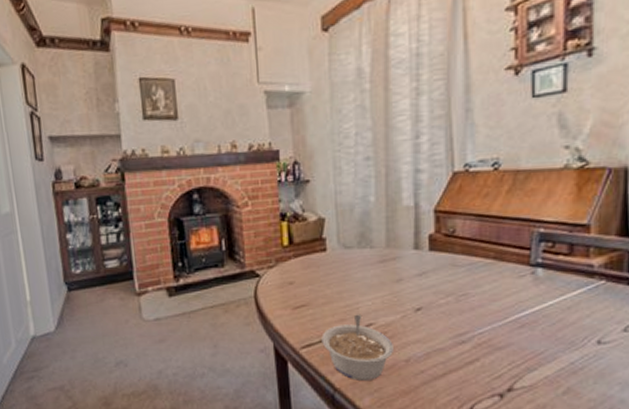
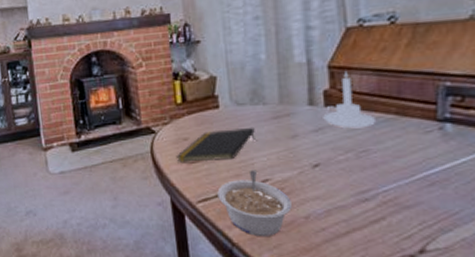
notepad: none [280,270,361,307] -> present [175,127,256,162]
candle holder: none [427,216,475,273] -> present [323,72,375,129]

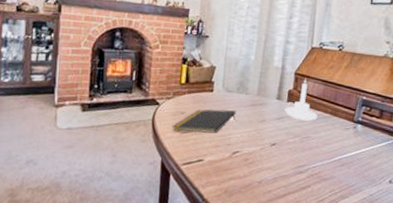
legume: present [217,169,292,236] -> none [199,143,252,195]

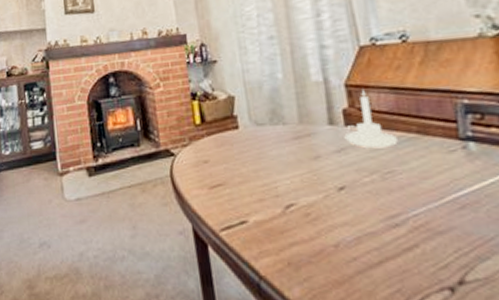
notepad: present [172,109,236,134] -> none [196,148,278,187]

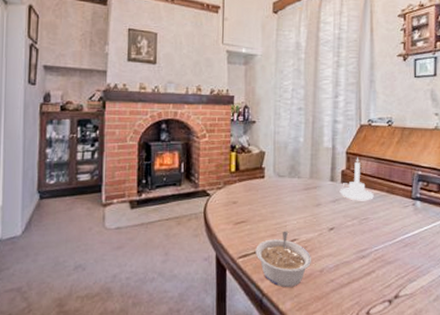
legume: none [241,193,320,268] -> present [255,231,311,287]

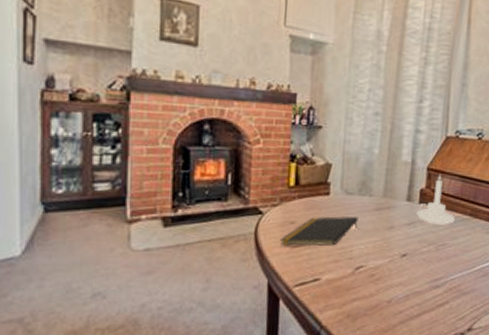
notepad: none [224,195,290,223] -> present [279,216,358,247]
legume: present [255,231,311,287] -> none [314,256,379,319]

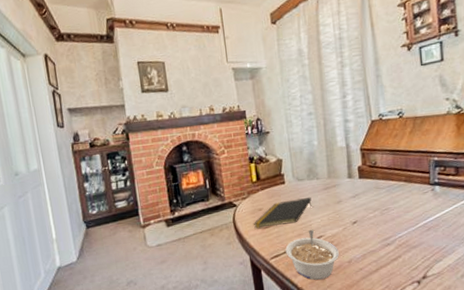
legume: none [314,256,379,319] -> present [285,229,339,280]
candle holder: present [416,175,455,225] -> none [358,152,392,194]

